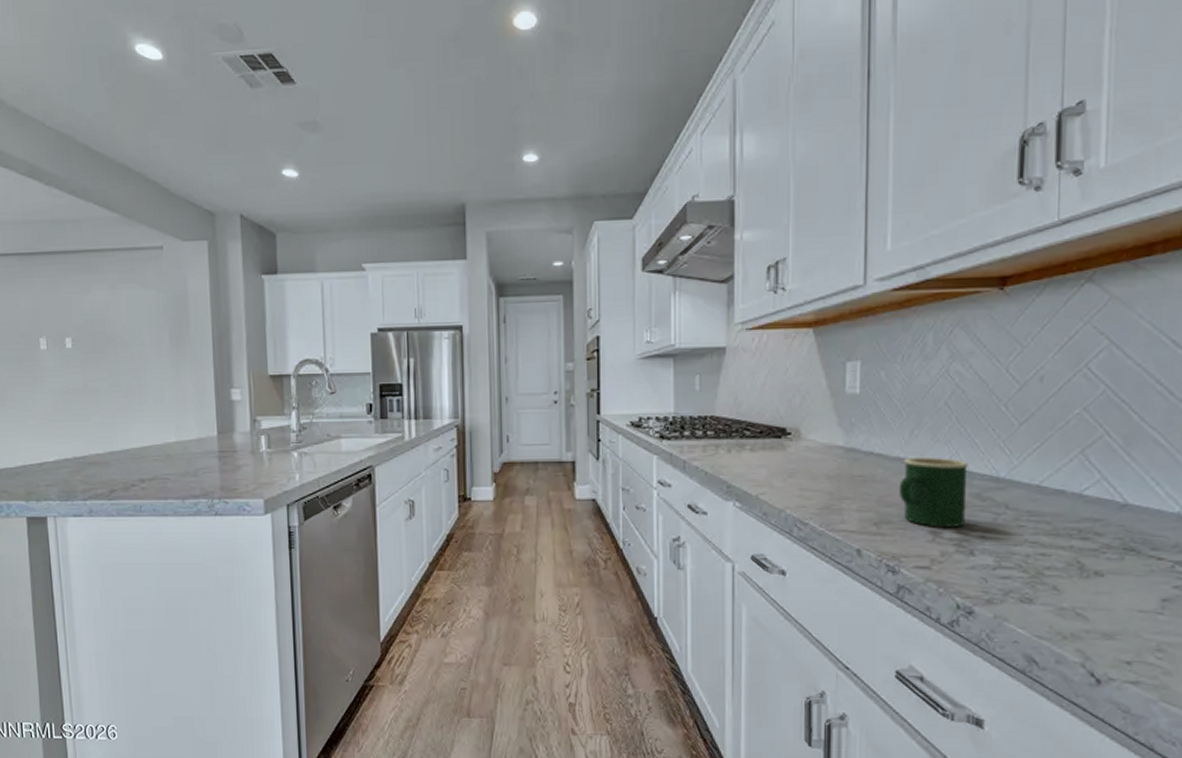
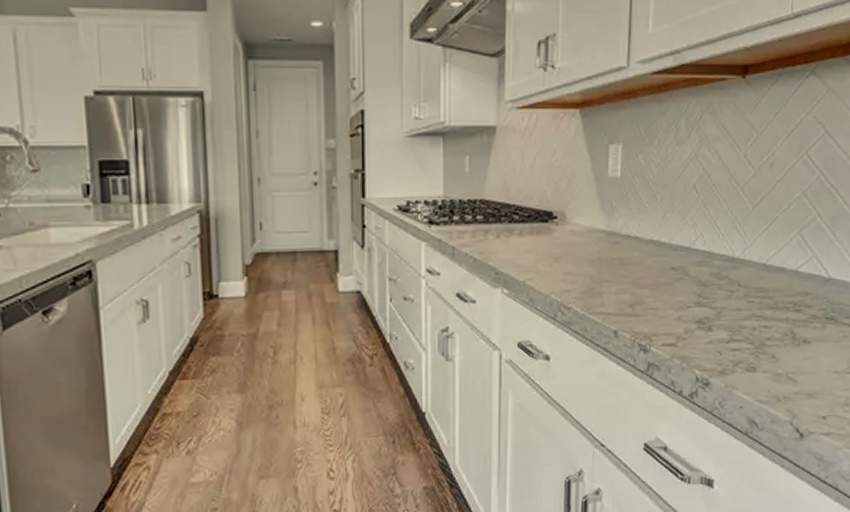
mug: present [898,456,968,527] -> none [651,239,710,306]

